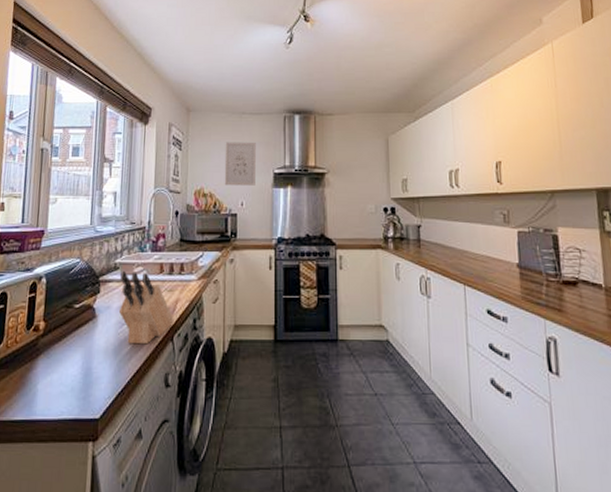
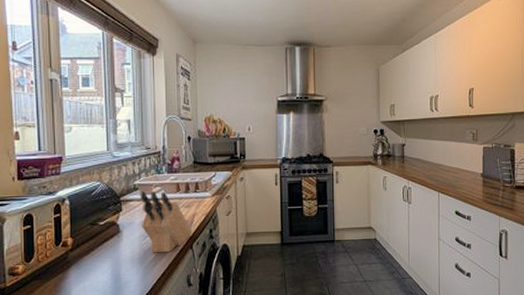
wall art: present [224,142,256,186] -> none [231,72,261,113]

